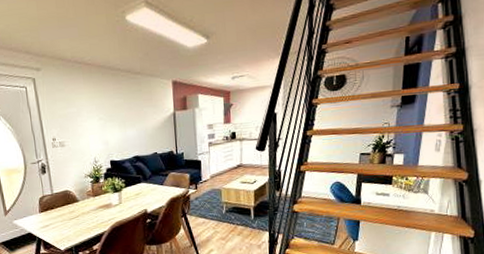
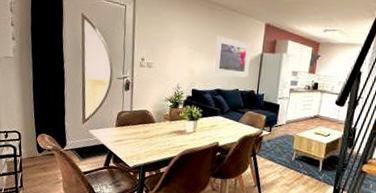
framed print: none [125,101,164,143] -> present [213,35,251,78]

